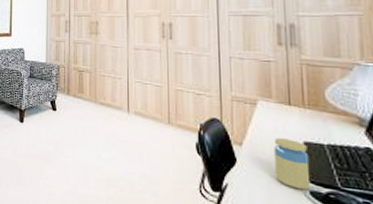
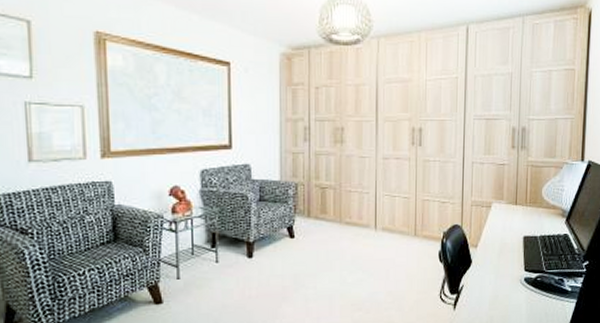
jar: present [274,138,310,190] -> none [501,236,527,279]

